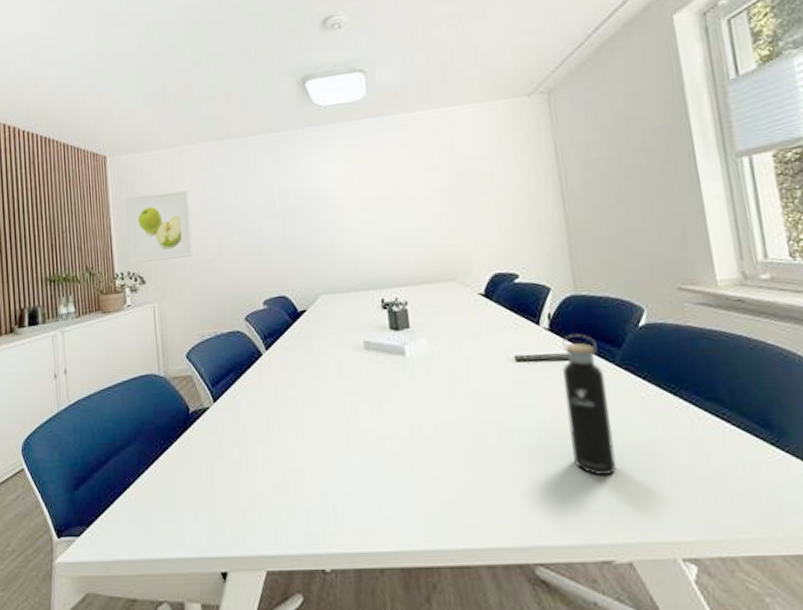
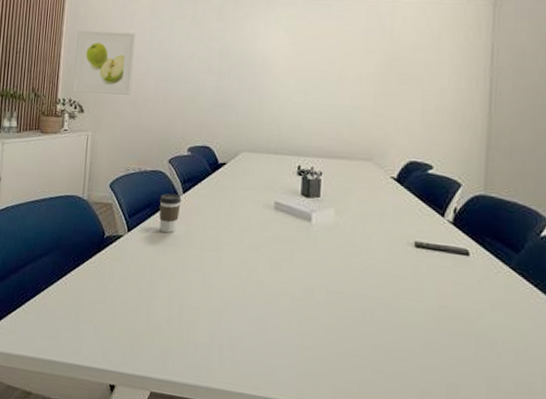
coffee cup: none [242,352,266,397] -> present [159,193,182,233]
water bottle: present [561,334,617,476] -> none [453,231,498,370]

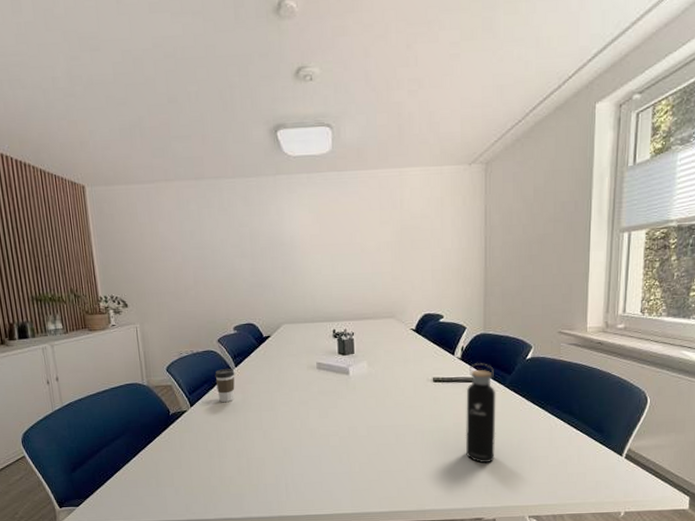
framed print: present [72,31,136,95] -> none [106,225,172,288]
water bottle: none [453,231,498,370] -> present [465,363,496,463]

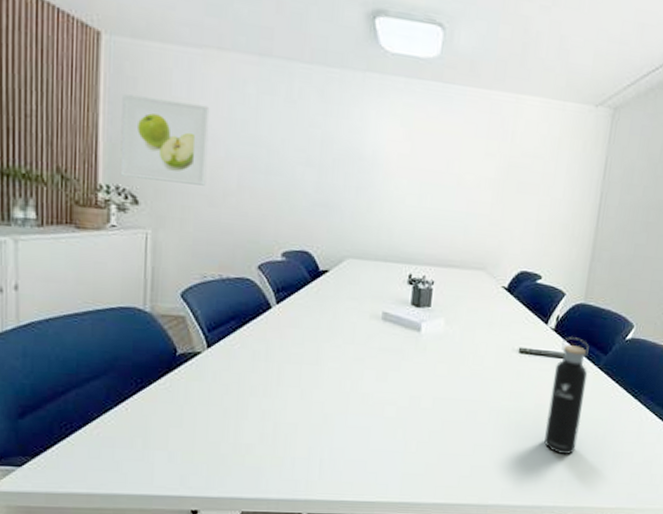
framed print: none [106,225,172,288] -> present [120,94,210,186]
coffee cup: present [215,369,235,403] -> none [246,304,275,348]

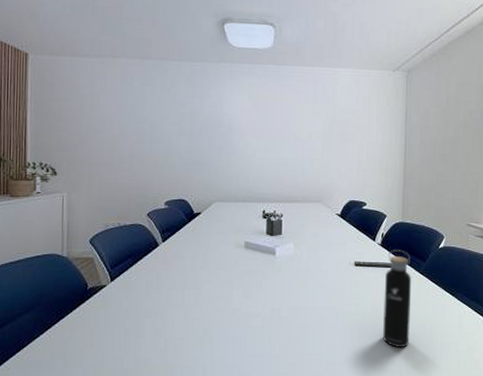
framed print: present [120,94,210,186] -> none [43,95,107,157]

